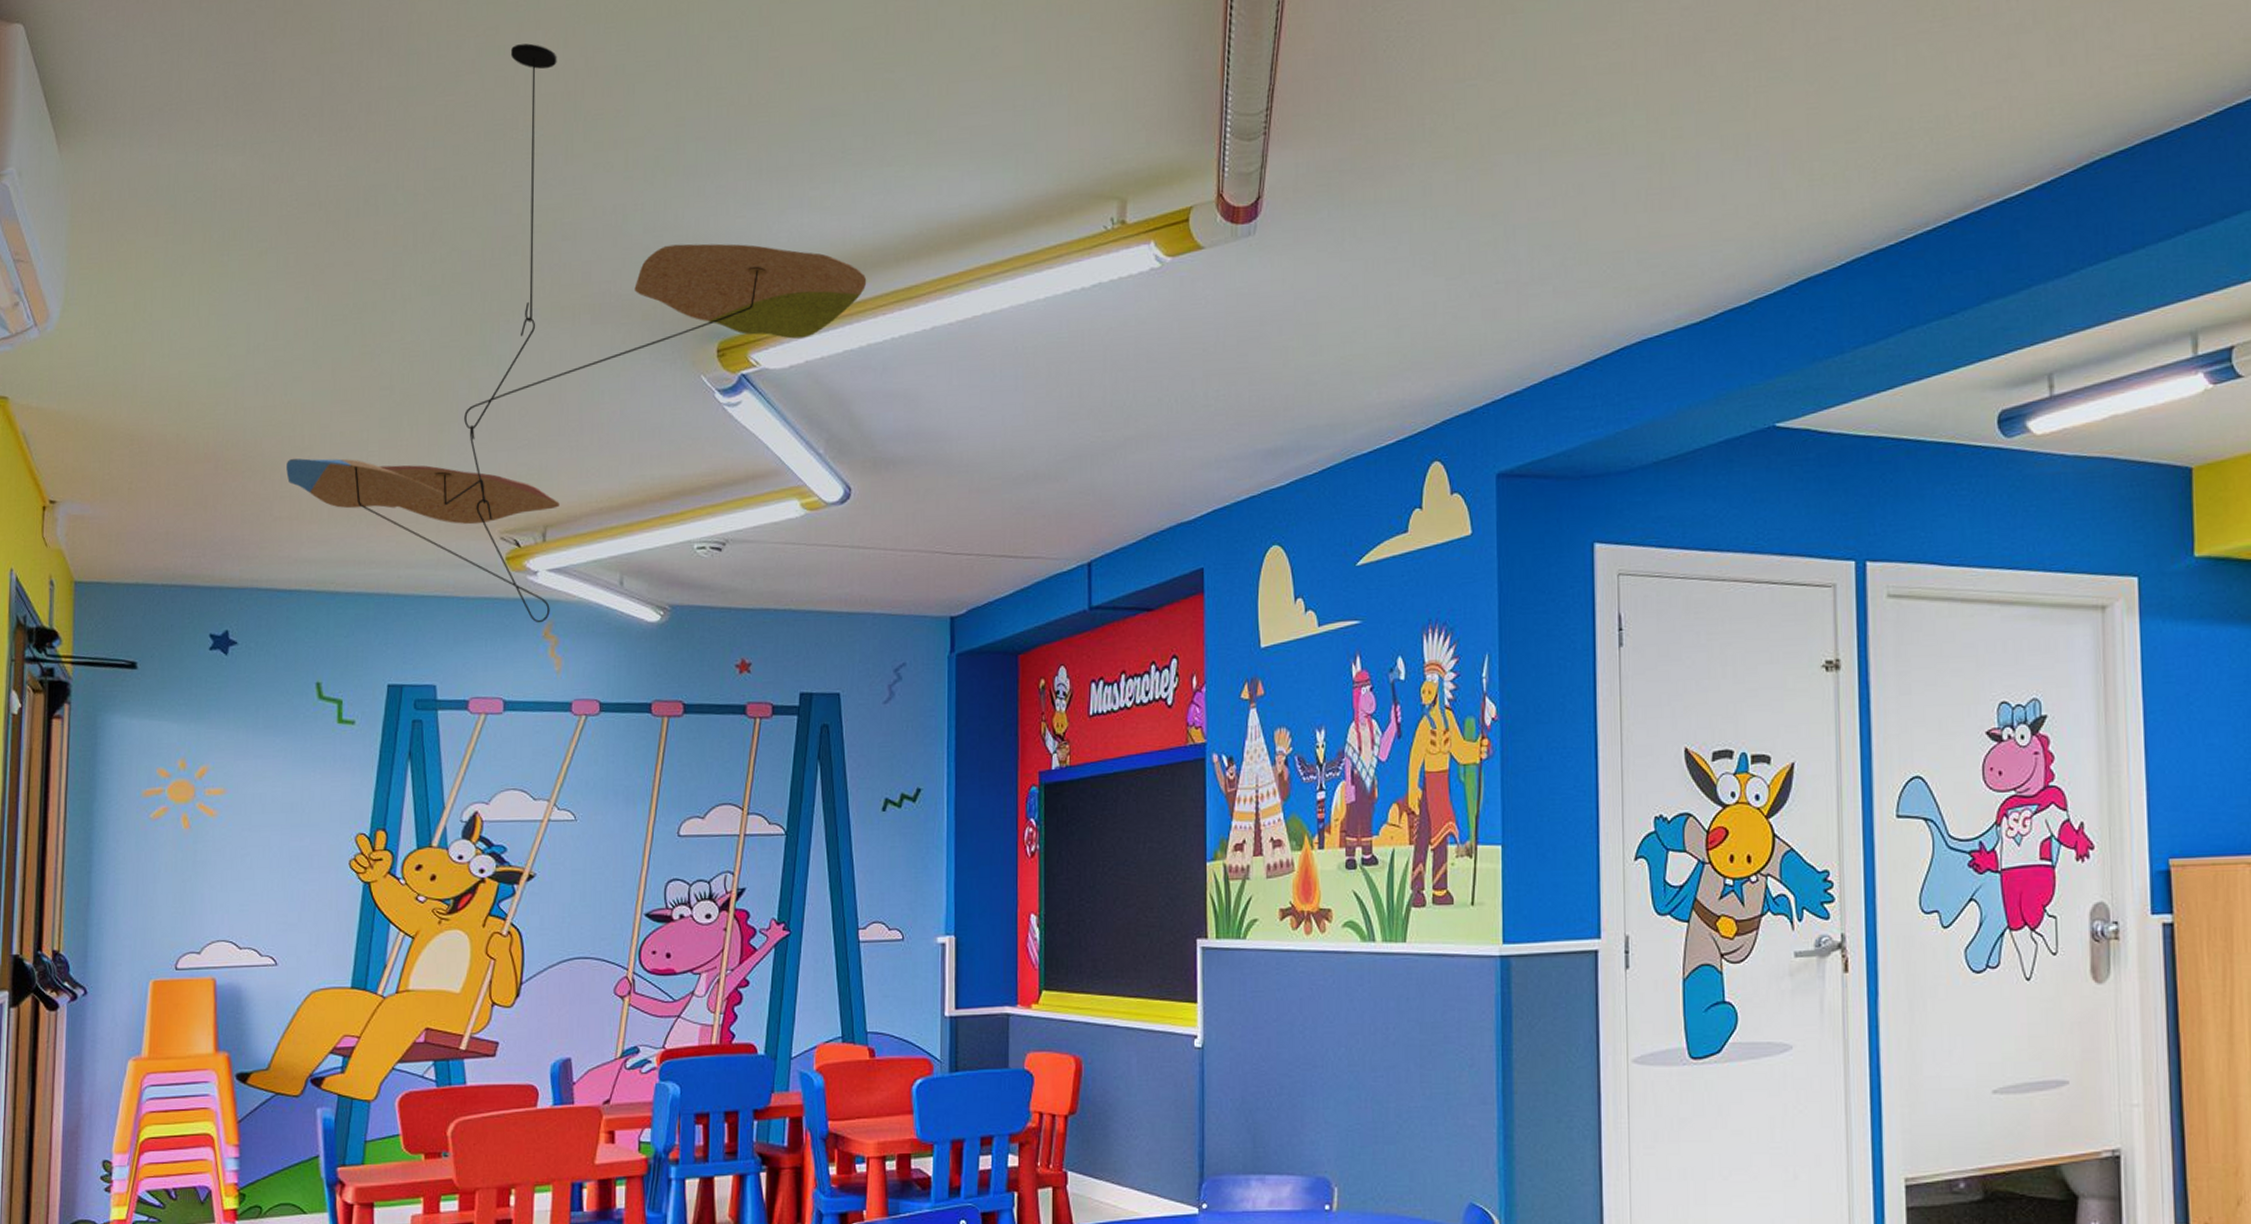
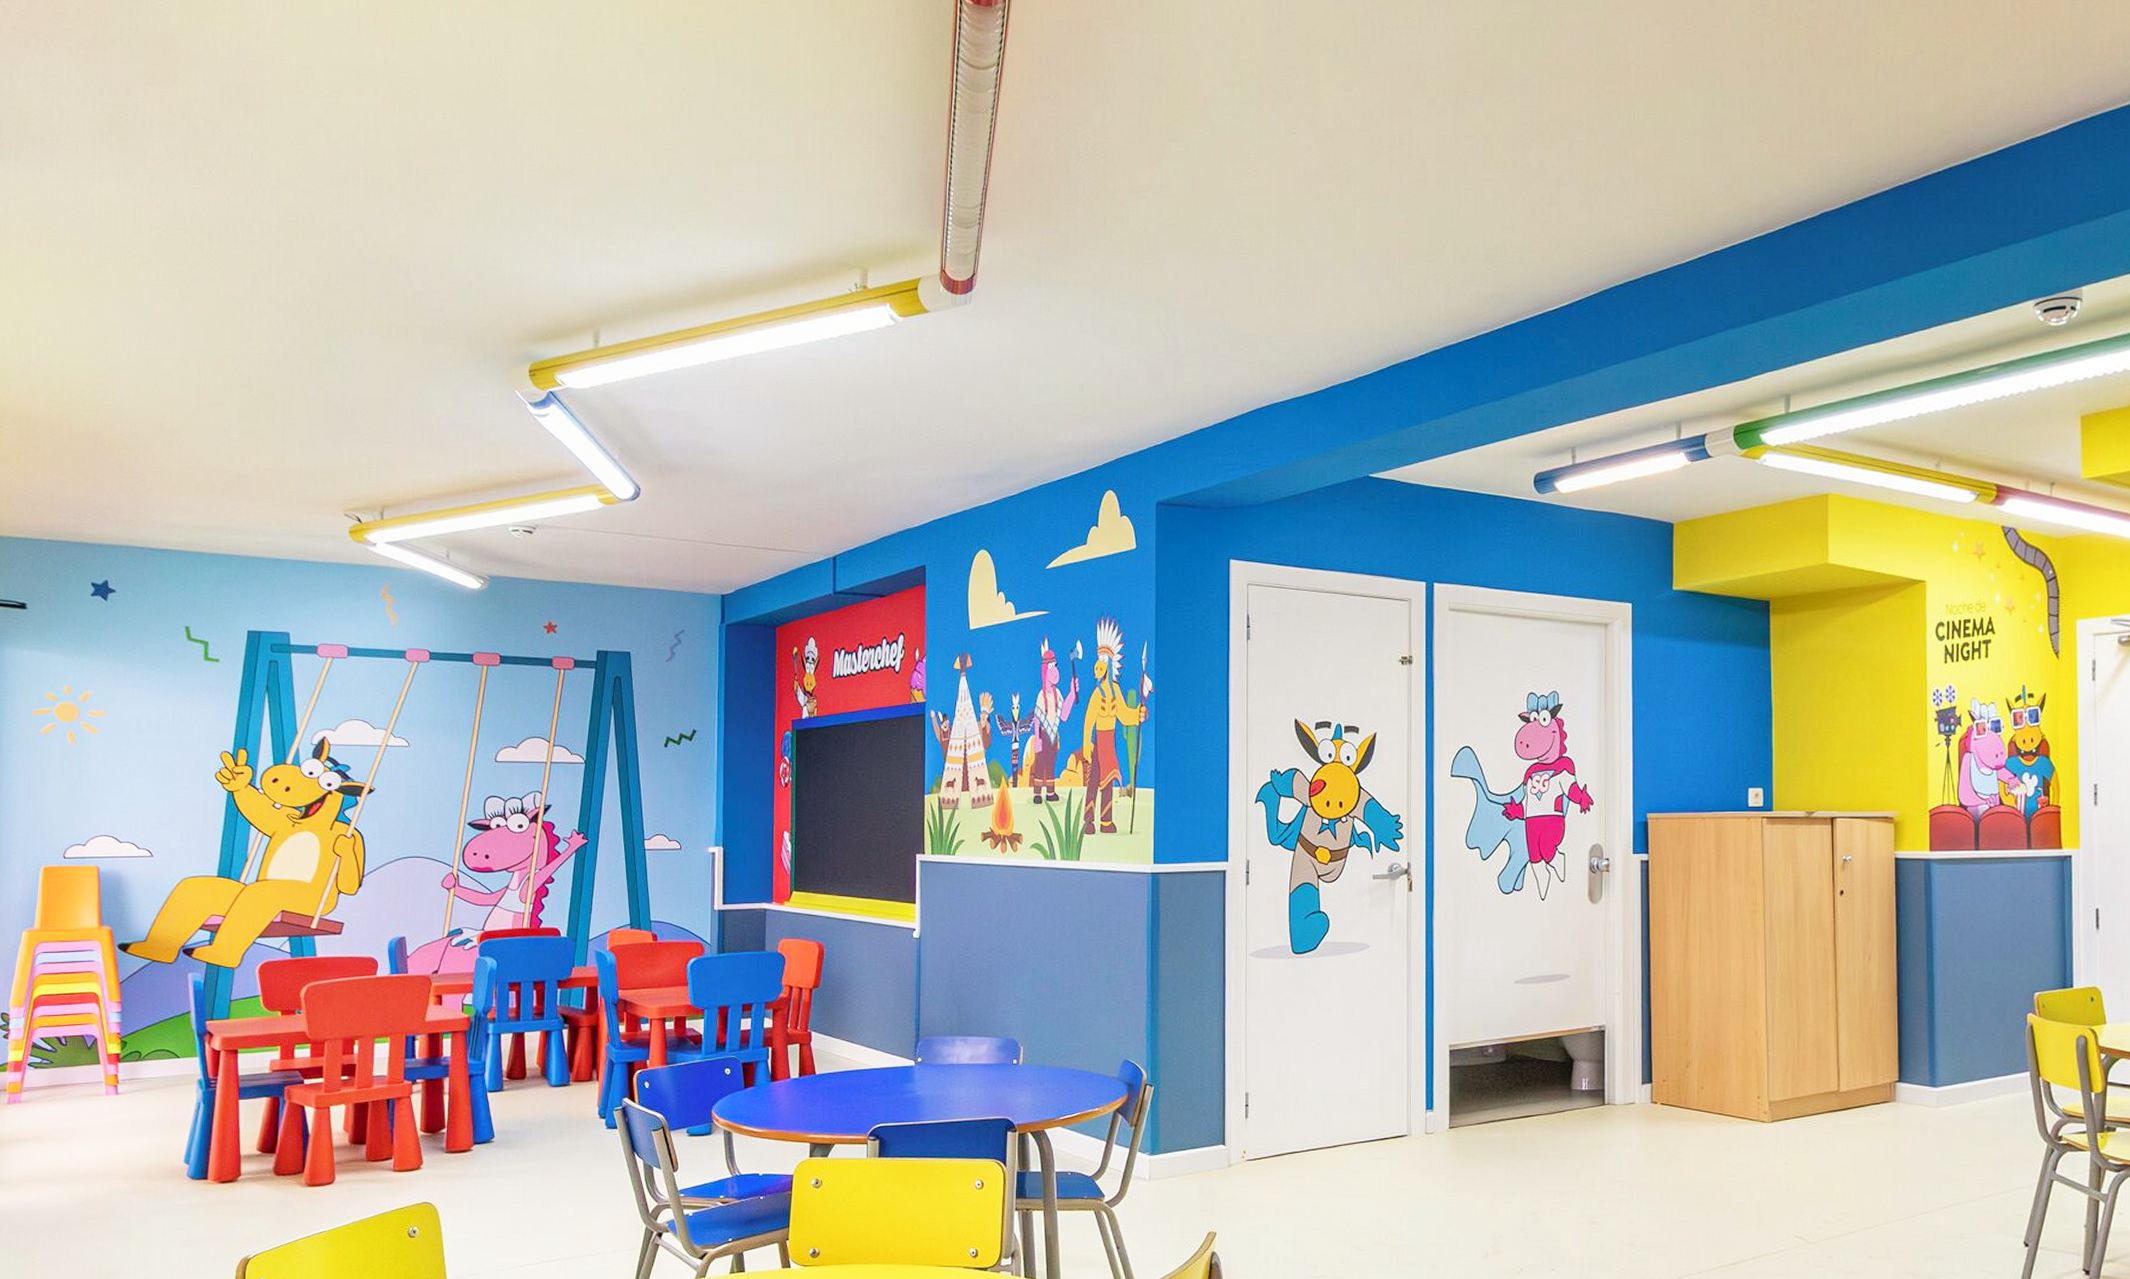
ceiling mobile: present [286,43,867,624] -> none [158,107,655,586]

